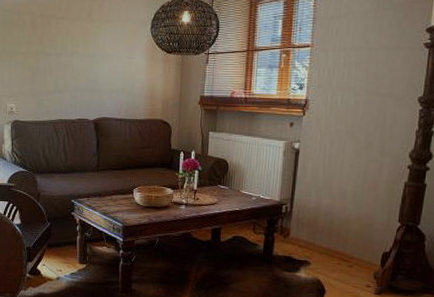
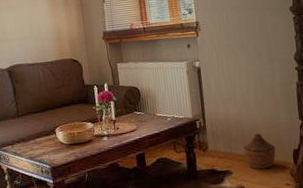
woven basket: none [327,228,364,266] -> present [243,133,276,169]

